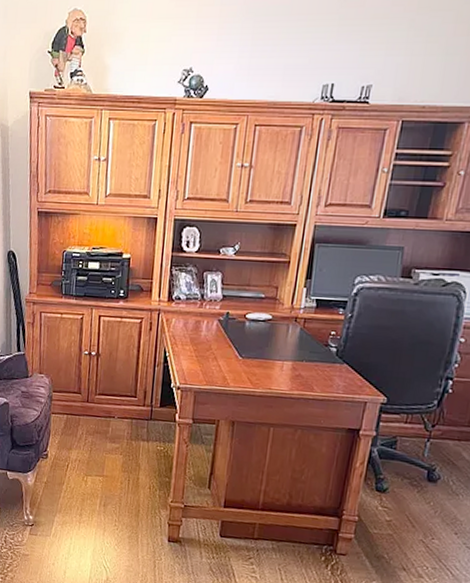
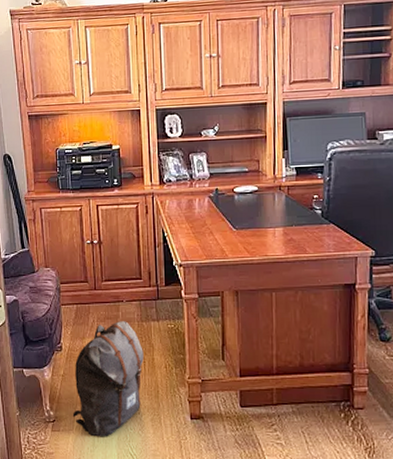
backpack: none [51,436,129,547] -> present [72,321,144,437]

